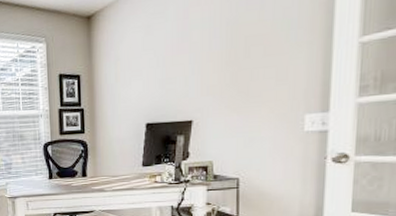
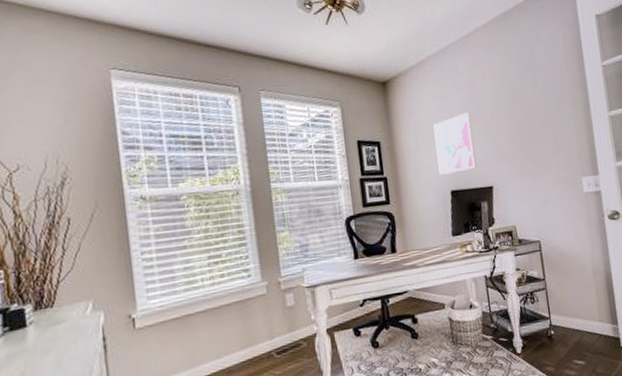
wall art: none [135,44,177,108] -> present [433,112,477,175]

